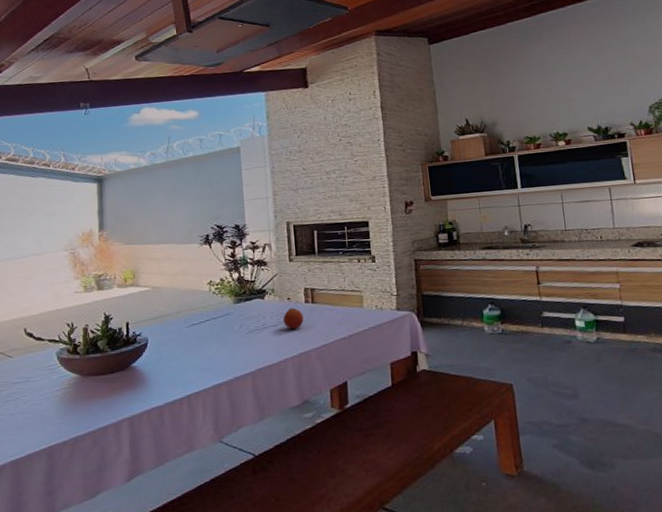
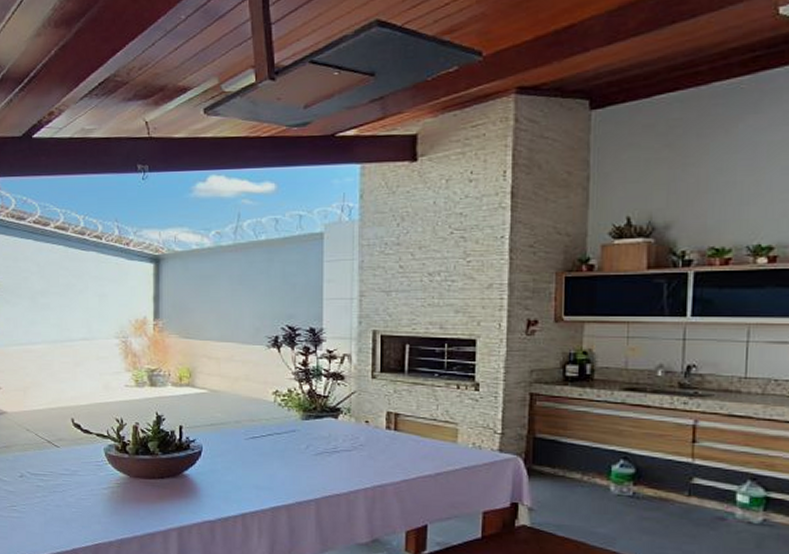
fruit: present [283,307,304,330] -> none [358,432,382,458]

